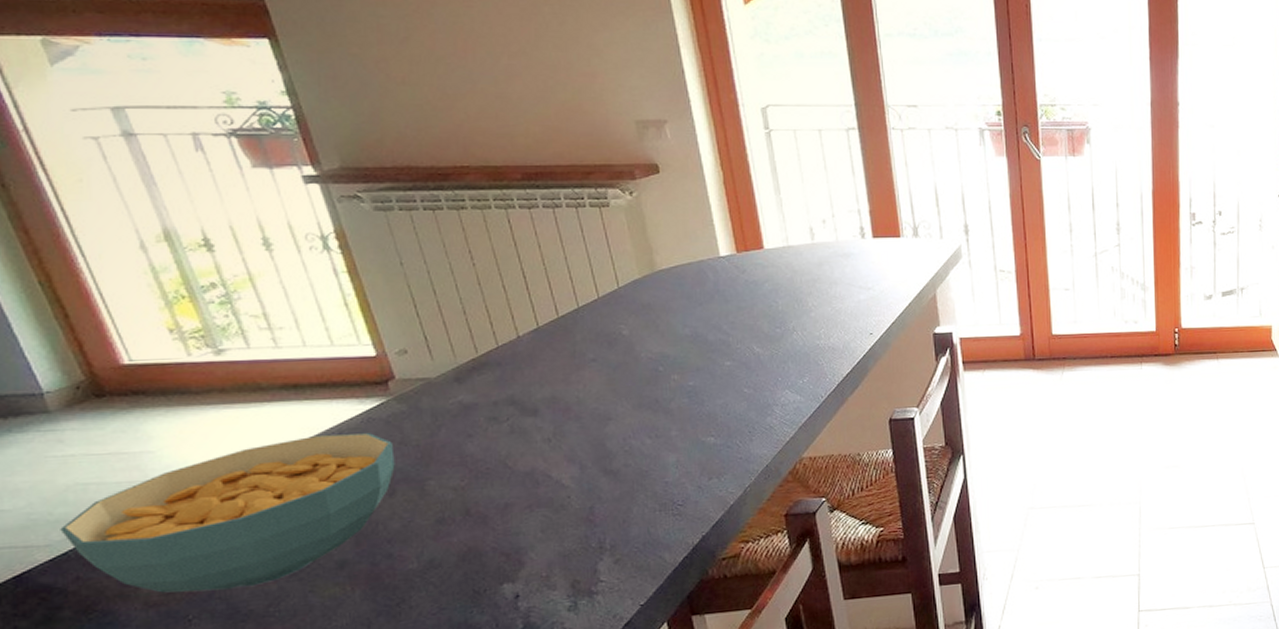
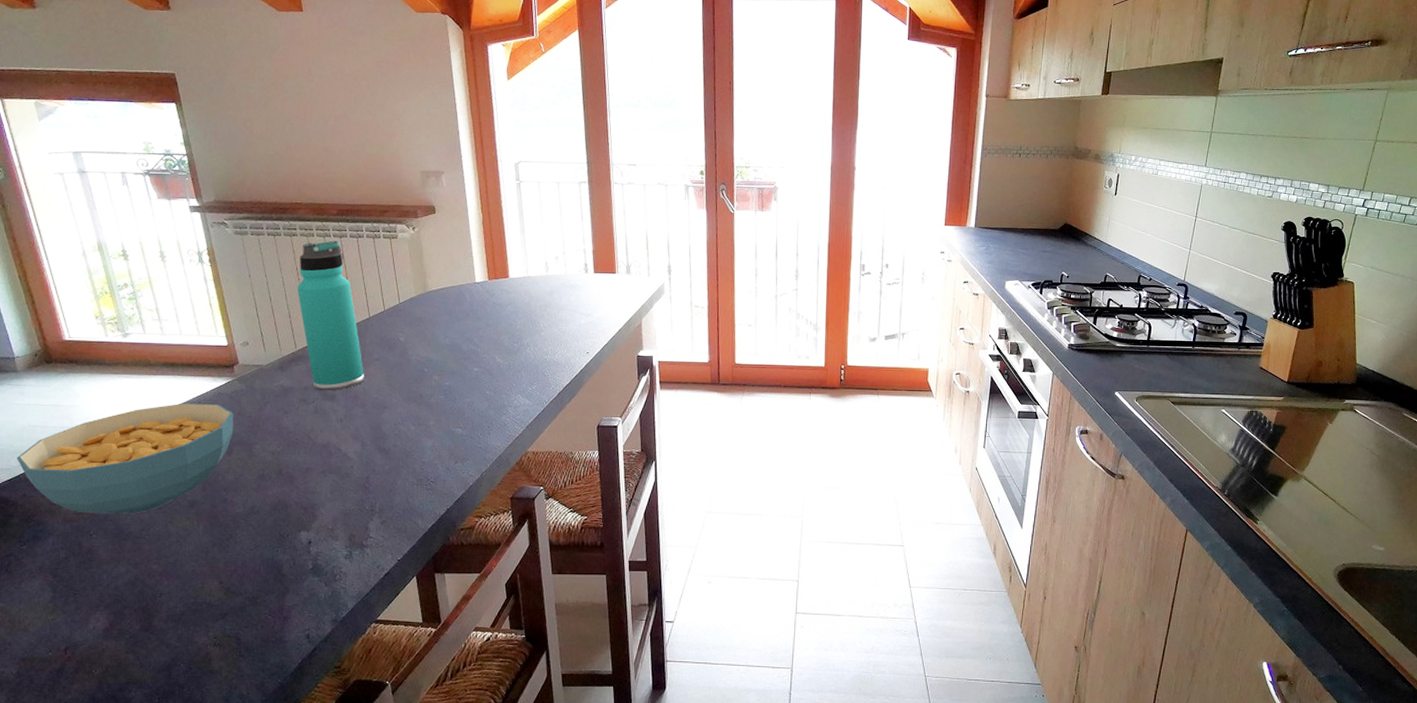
thermos bottle: none [471,212,578,405] -> present [296,240,365,391]

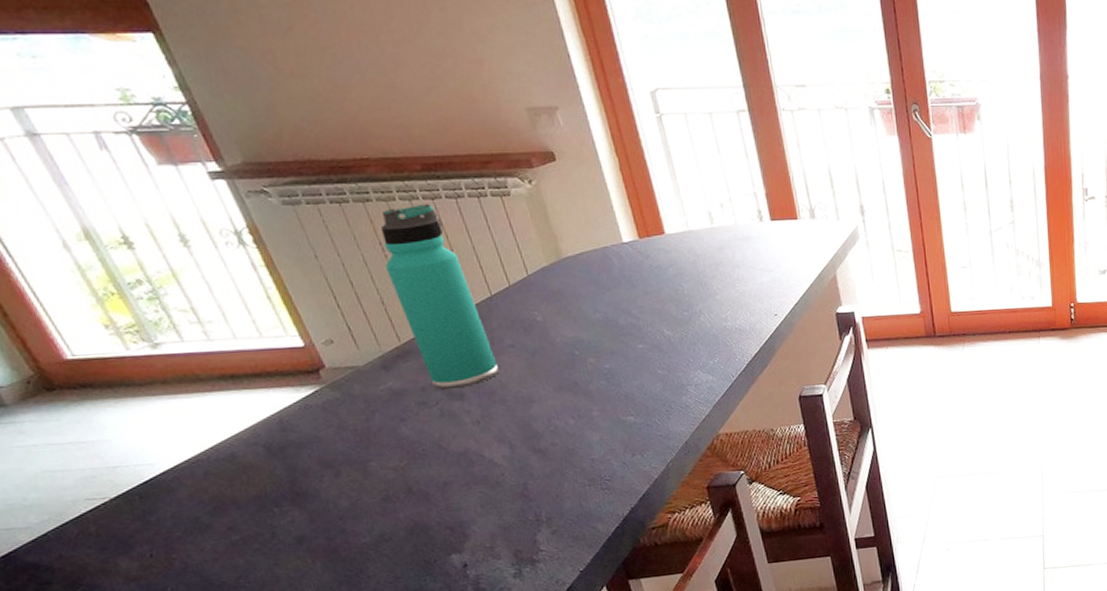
cereal bowl: present [17,403,234,514] -> none [36,419,337,568]

